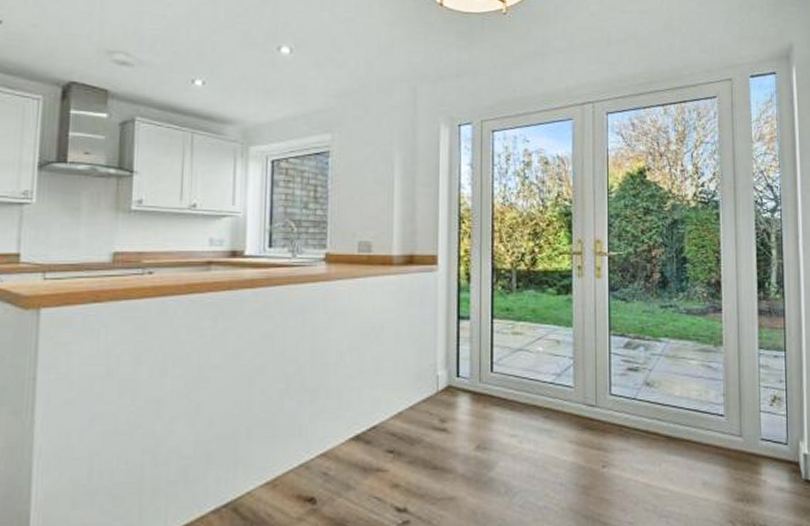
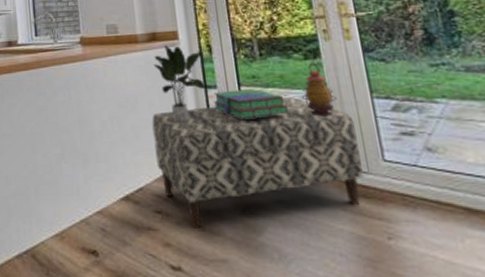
bench: none [396,332,591,467] -> present [151,97,364,229]
potted plant: none [406,270,461,355] -> present [153,45,207,123]
stack of books: none [464,322,536,353] -> present [213,89,289,119]
lantern: none [548,296,580,352] -> present [301,60,337,117]

